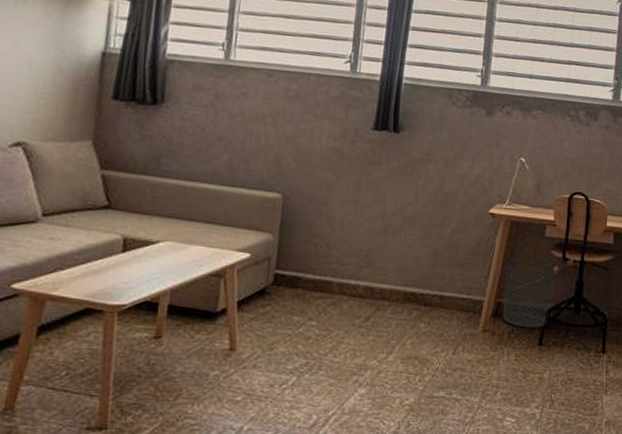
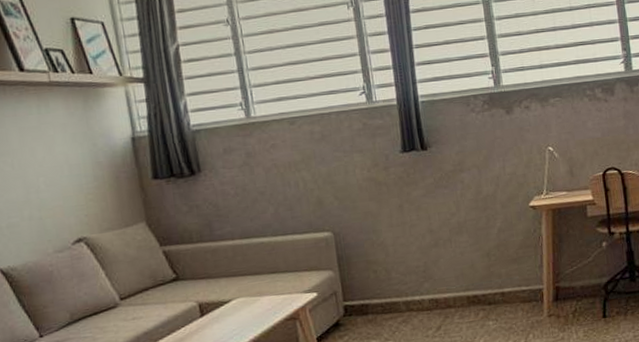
waste bin: present [502,260,555,329] -> none [557,242,606,306]

